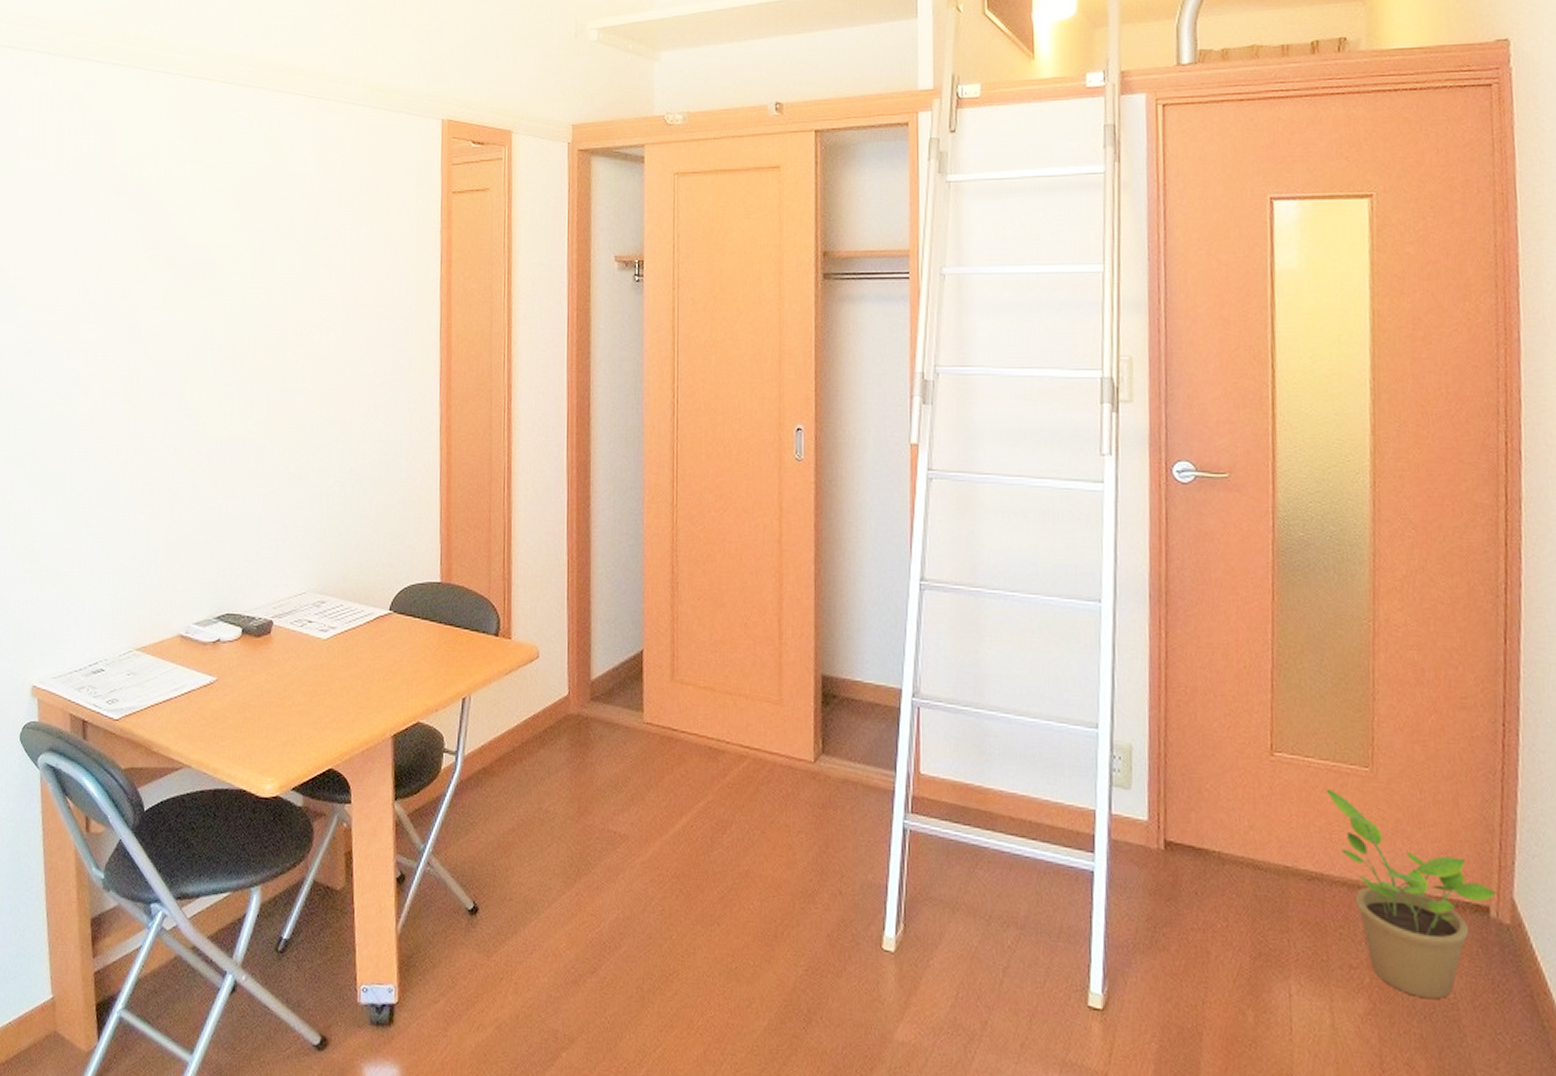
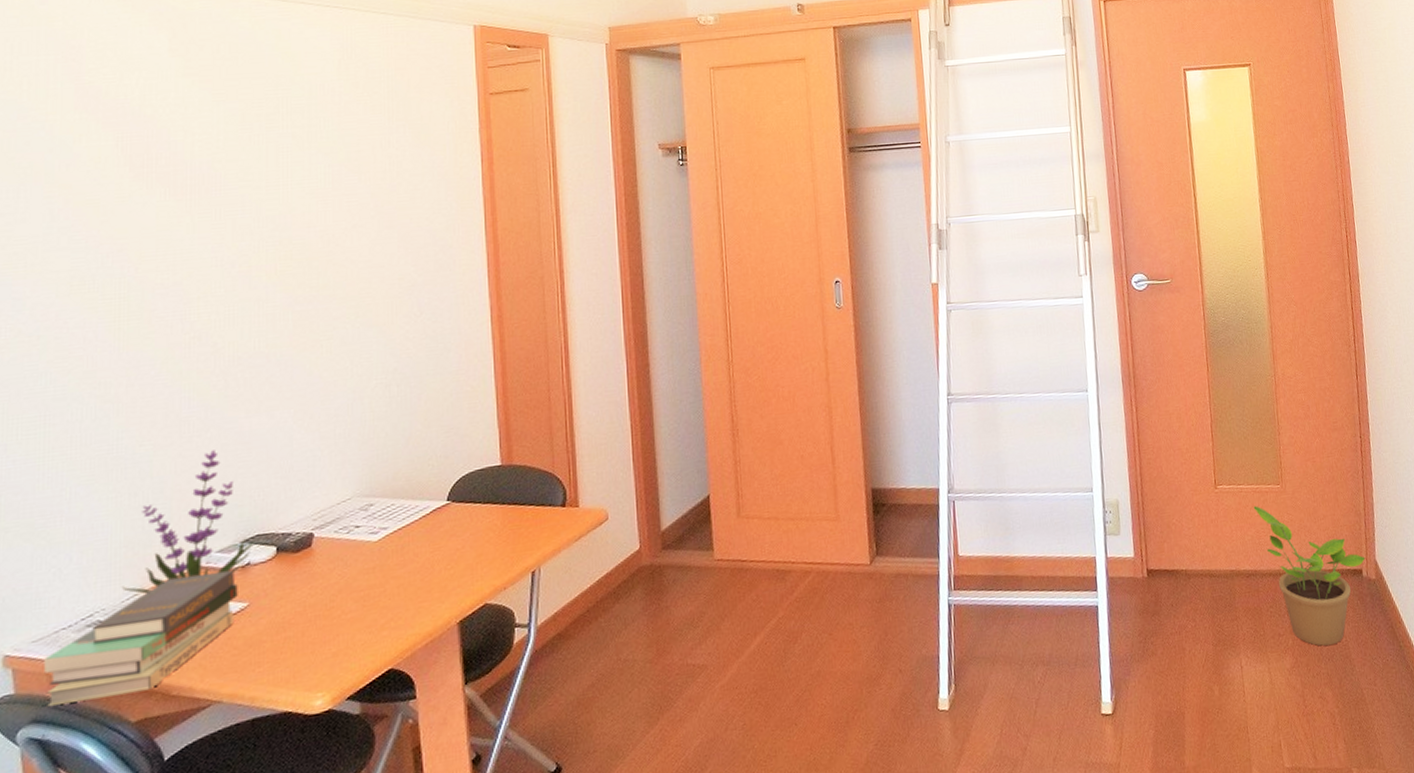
books: none [59,642,209,742] -> present [43,570,238,708]
plant: none [121,526,225,653] -> present [122,450,256,594]

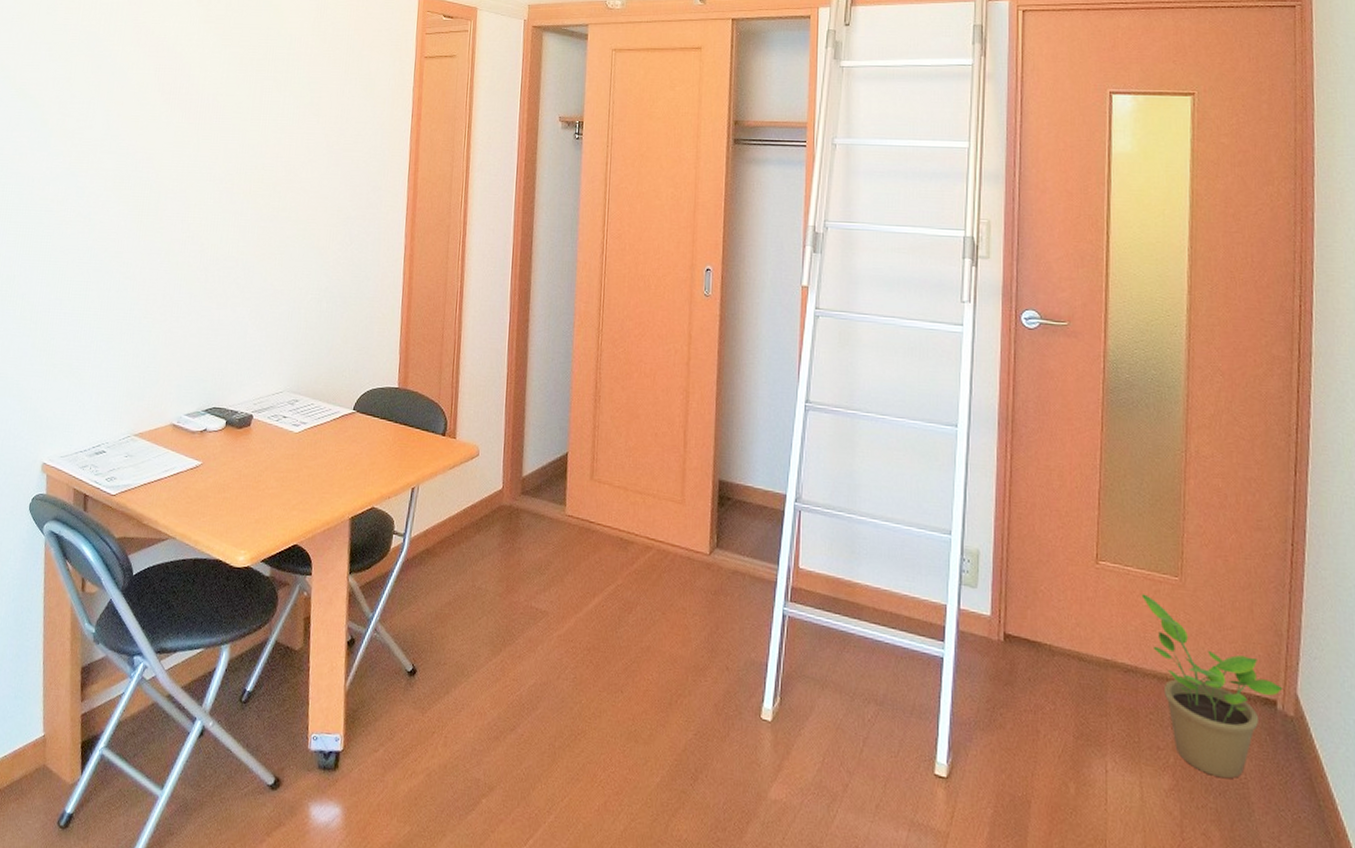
books: present [43,570,238,708] -> none [65,429,197,515]
plant: present [122,450,256,594] -> none [121,331,212,438]

